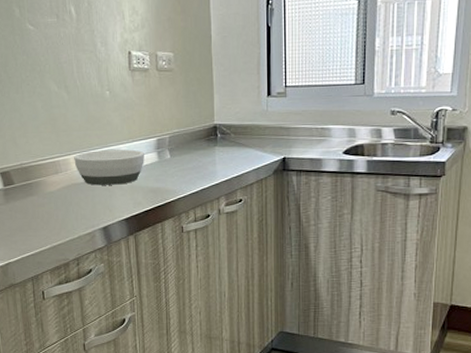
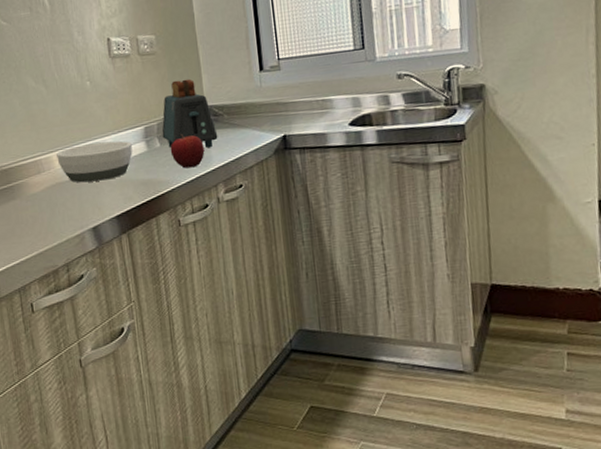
toaster: none [173,97,224,164] -> present [162,78,218,149]
fruit: none [179,148,211,180] -> present [170,134,205,169]

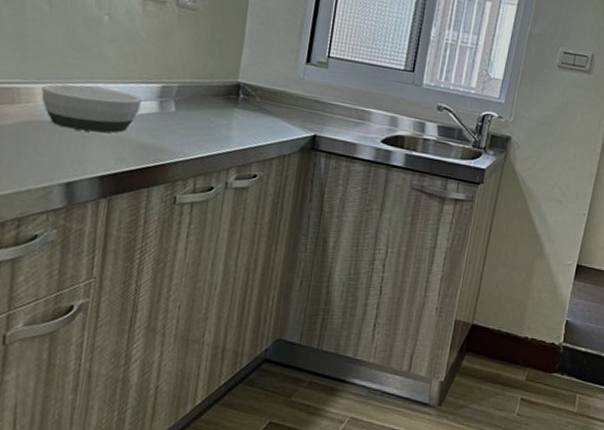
toaster: present [162,78,218,149] -> none [180,45,244,128]
fruit: present [170,134,205,169] -> none [185,104,226,144]

